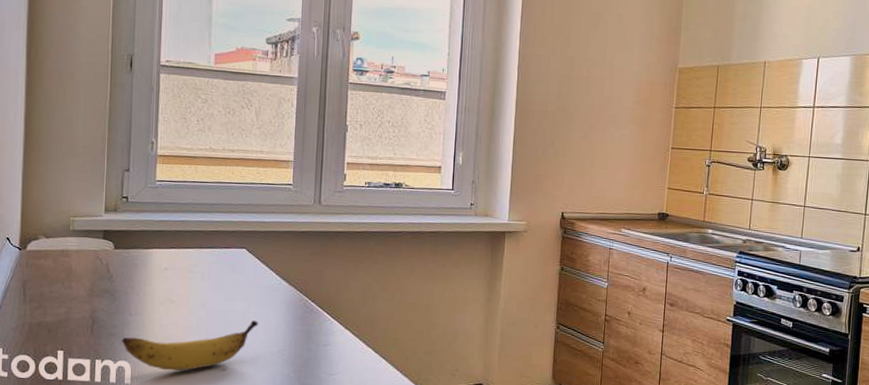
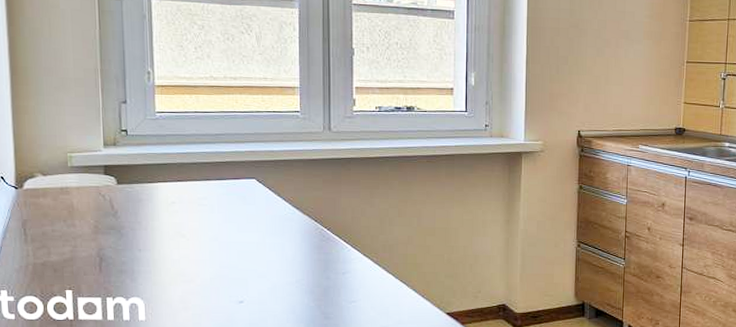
banana: present [122,320,258,371] -> none [132,251,274,305]

